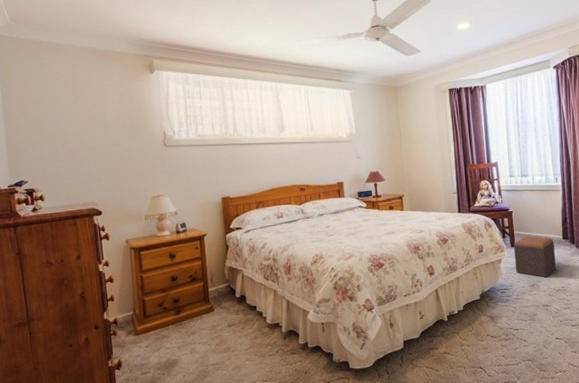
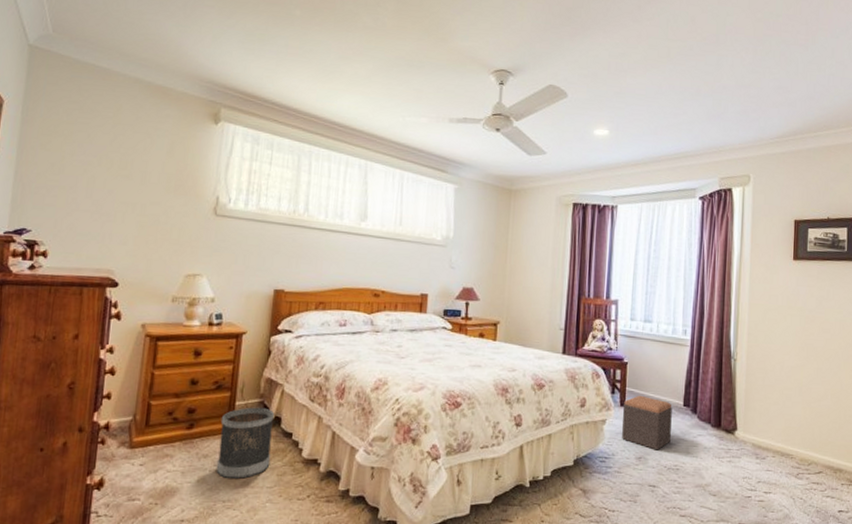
wastebasket: none [199,290,244,348] -> present [216,407,275,480]

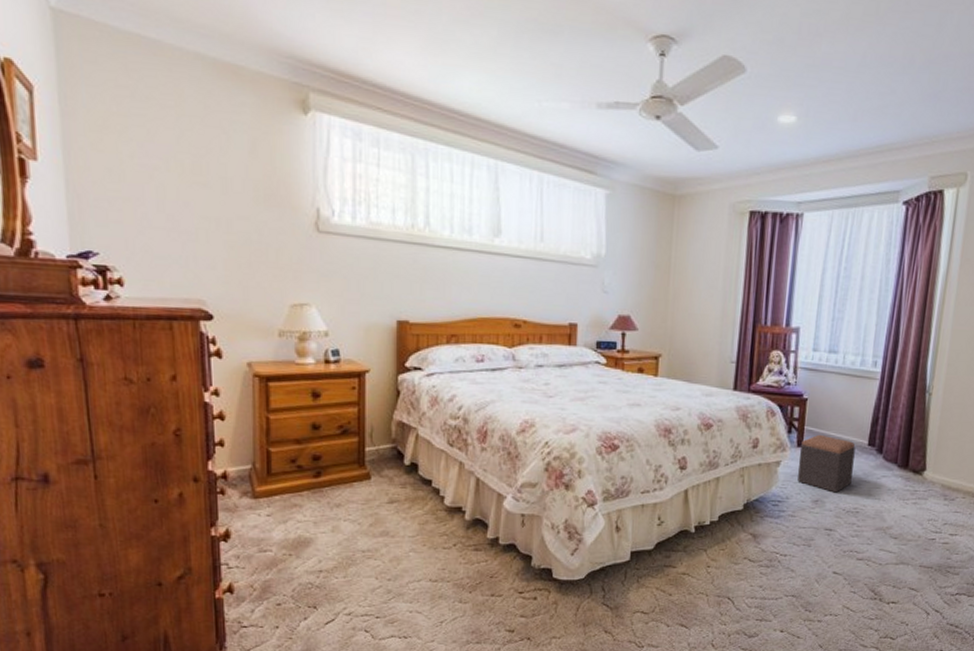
wastebasket: present [216,407,275,480] -> none [350,453,410,529]

